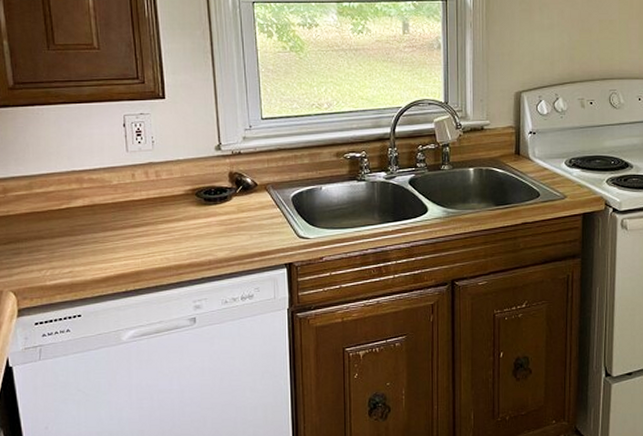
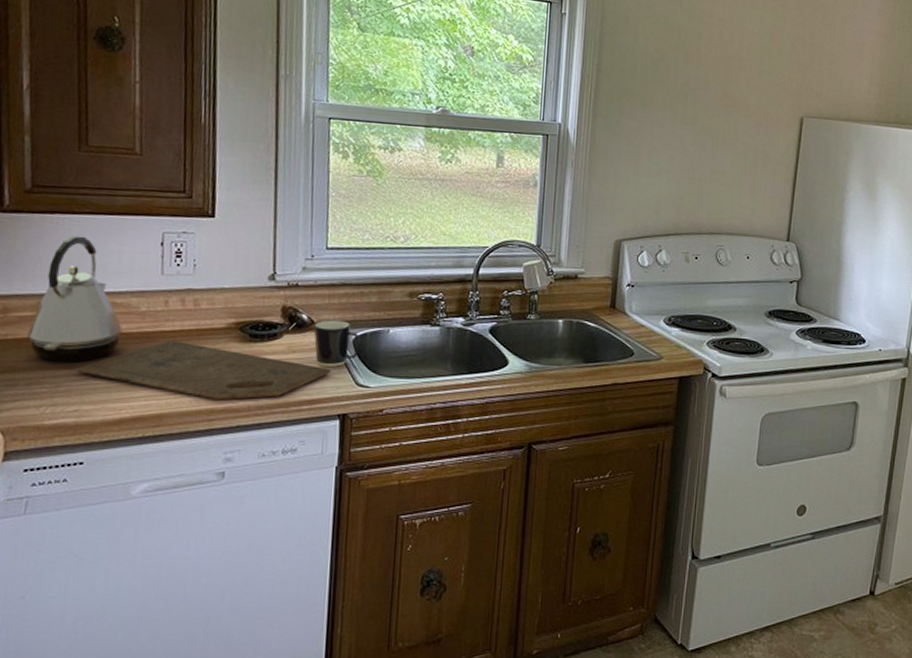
kettle: none [25,123,101,232] -> present [27,235,123,362]
cutting board: none [66,207,276,257] -> present [75,339,332,401]
mug: none [257,182,299,222] -> present [313,320,361,367]

